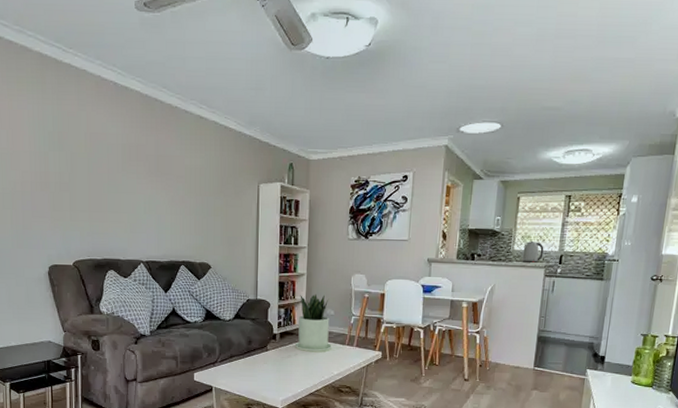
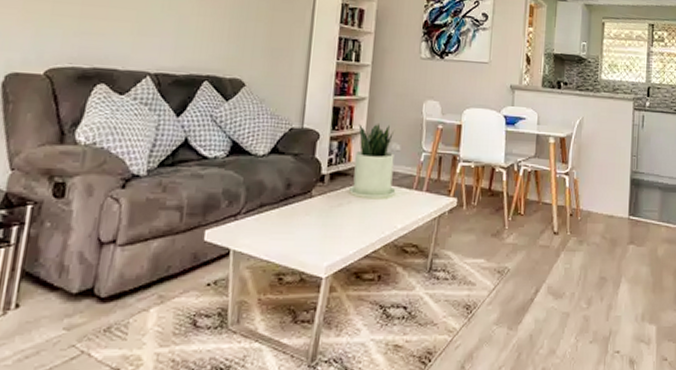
kettle: present [522,241,544,264] -> none [610,71,631,95]

